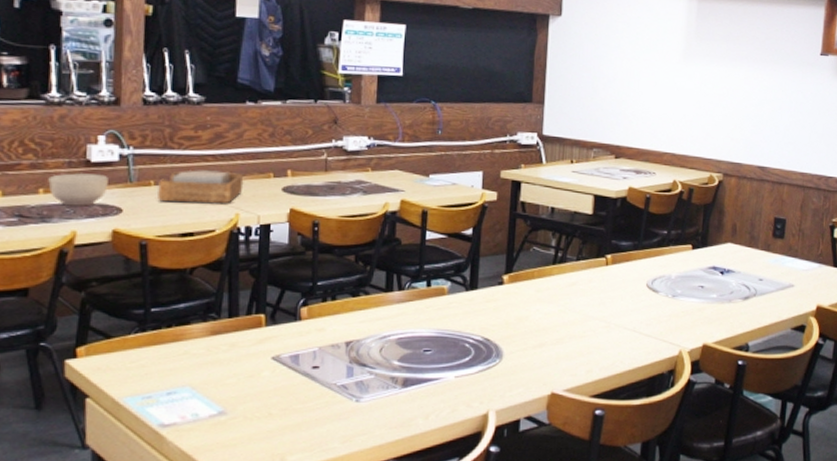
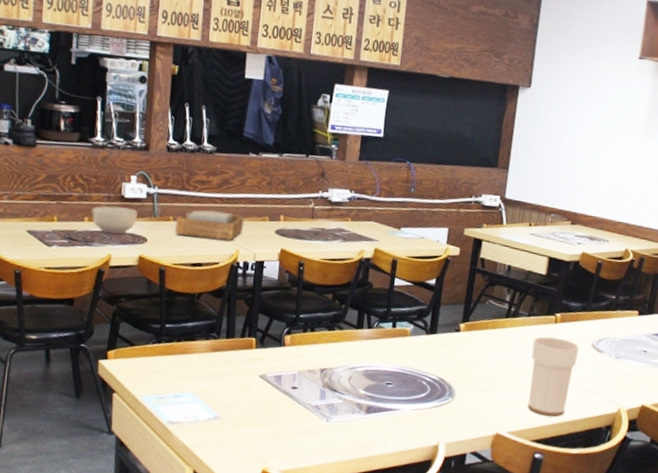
cup: none [583,281,633,367] -> present [528,336,579,417]

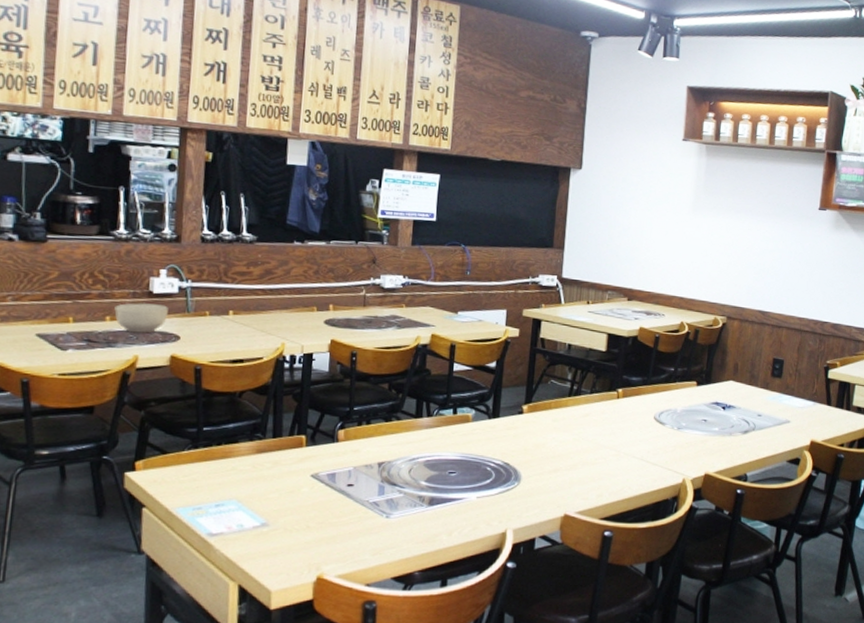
napkin holder: present [174,210,245,240] -> none [211,302,290,334]
cup: present [528,336,579,417] -> none [595,412,642,492]

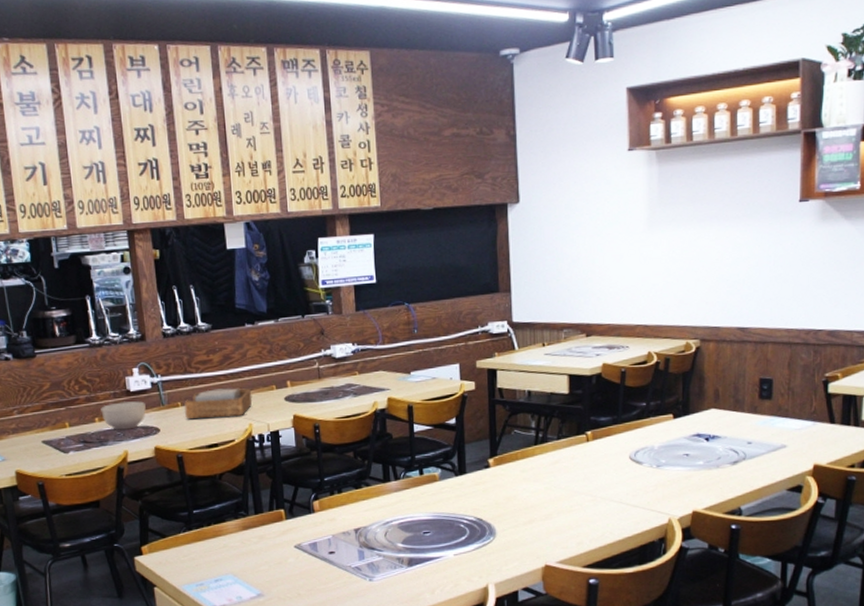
napkin holder: none [211,302,290,334] -> present [184,388,253,420]

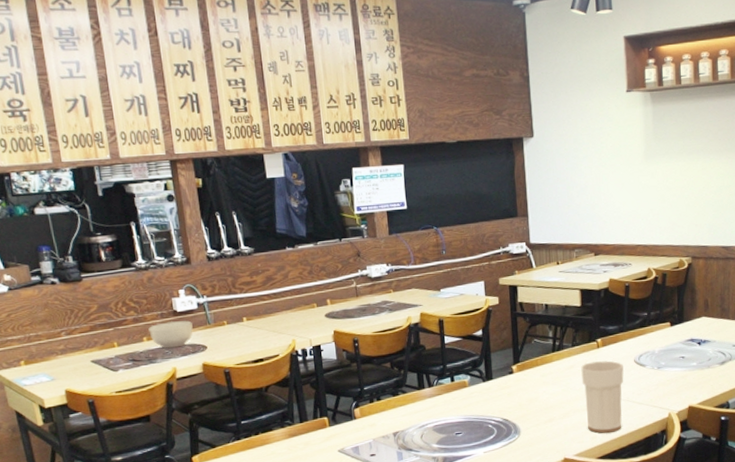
napkin holder: present [184,388,253,420] -> none [230,306,295,337]
cup: none [567,456,617,539] -> present [581,361,624,433]

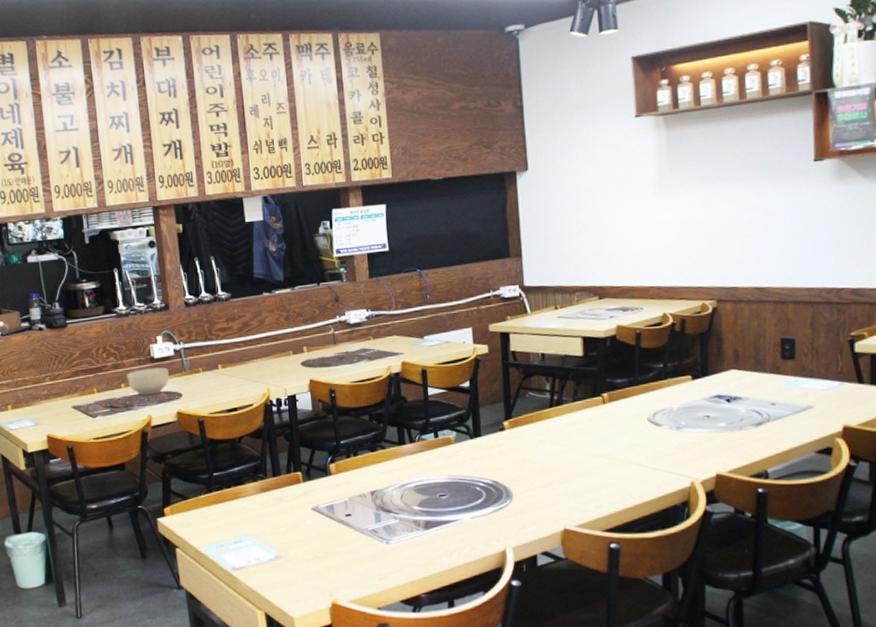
cup: present [581,361,624,433] -> none [584,418,636,502]

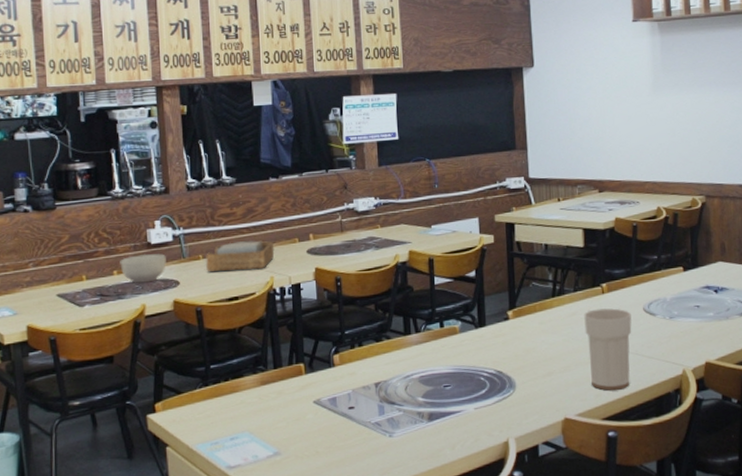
napkin holder: none [205,353,270,385] -> present [205,240,275,272]
cup: none [584,418,636,502] -> present [584,308,632,391]

